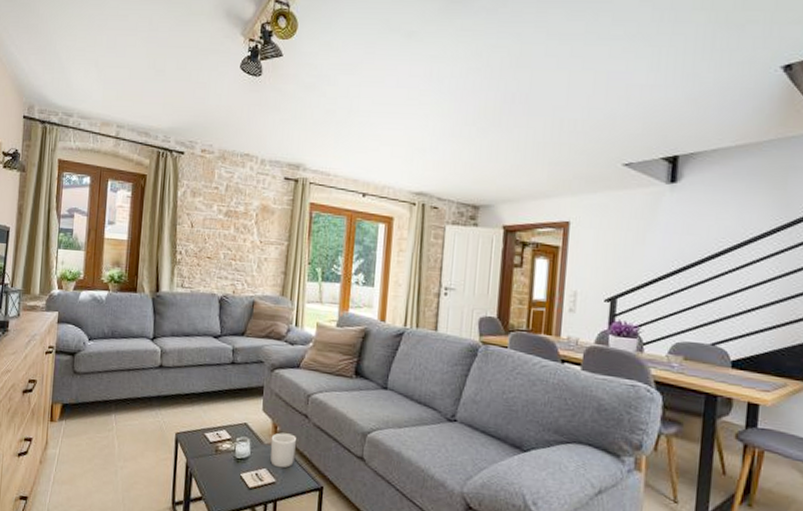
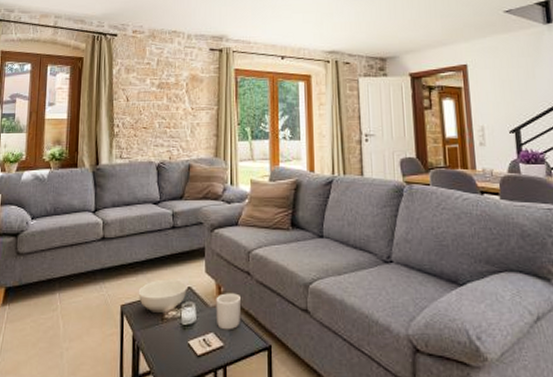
bowl: none [193,412,243,445] -> present [138,279,187,314]

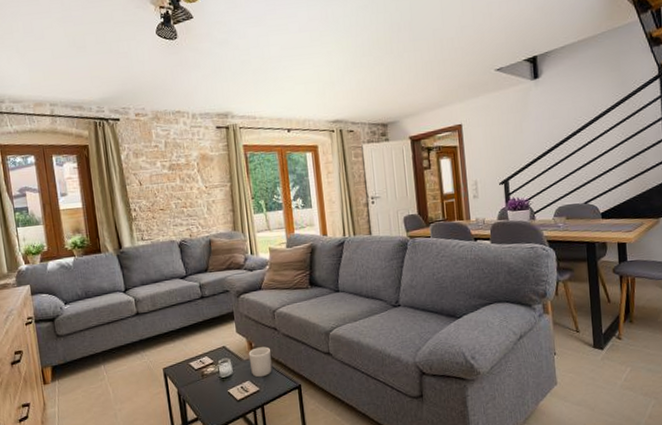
bowl: present [138,279,187,314] -> none [177,341,222,372]

